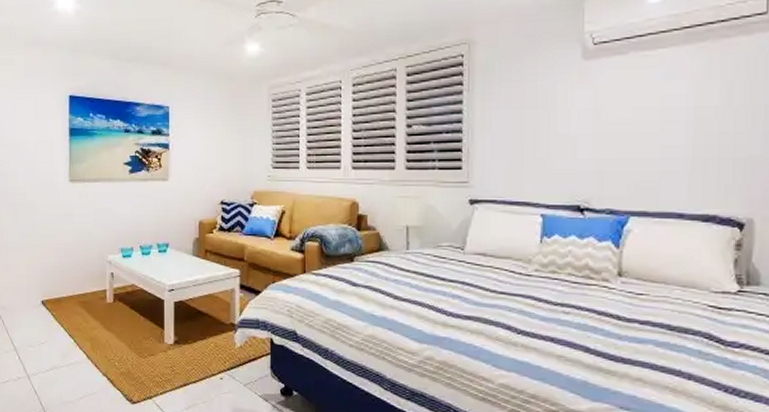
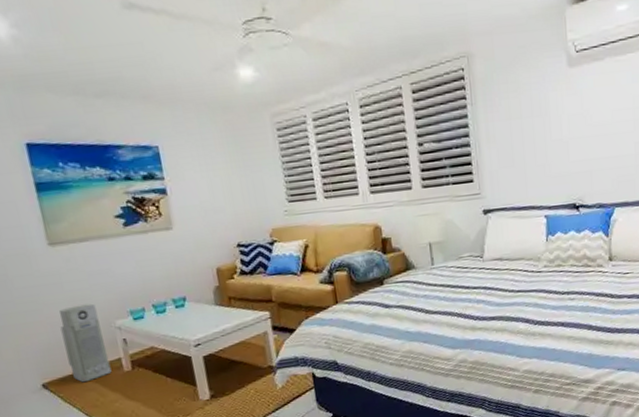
air purifier: none [65,236,97,306] -> present [60,303,112,383]

